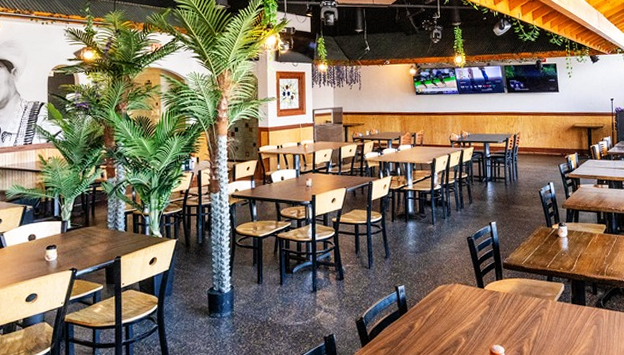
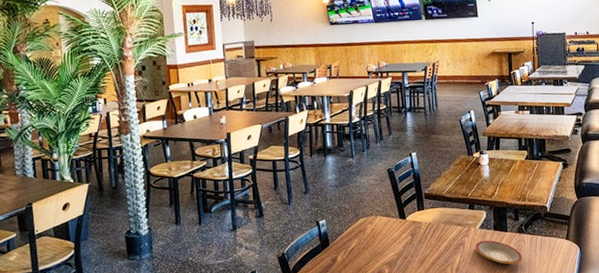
plate: none [553,313,601,340] -> present [475,240,523,265]

